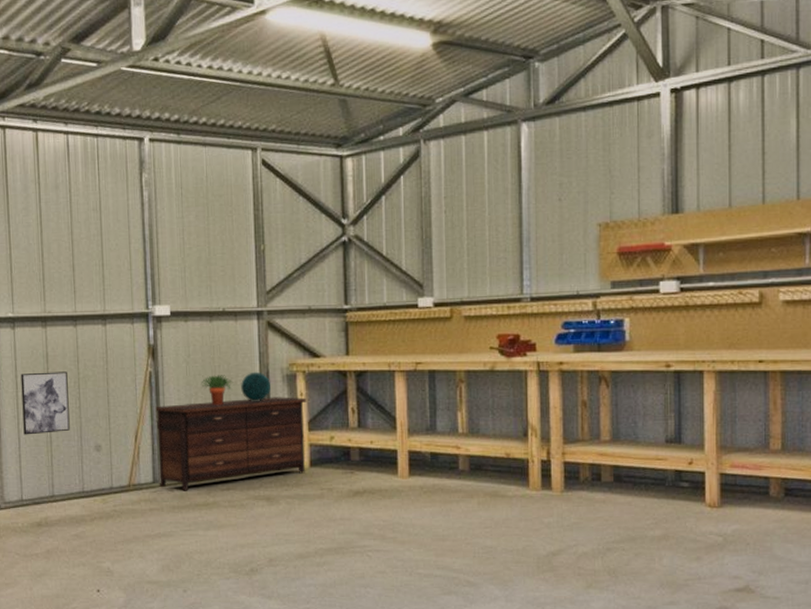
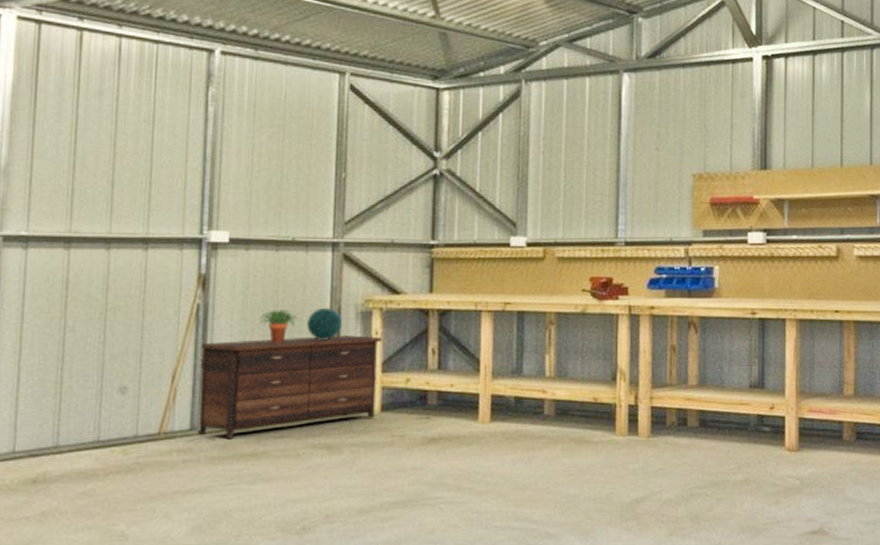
wall art: present [20,371,70,435] -> none [25,301,92,374]

